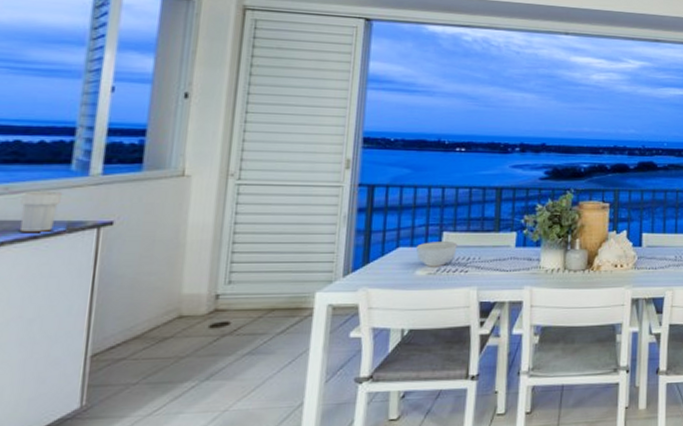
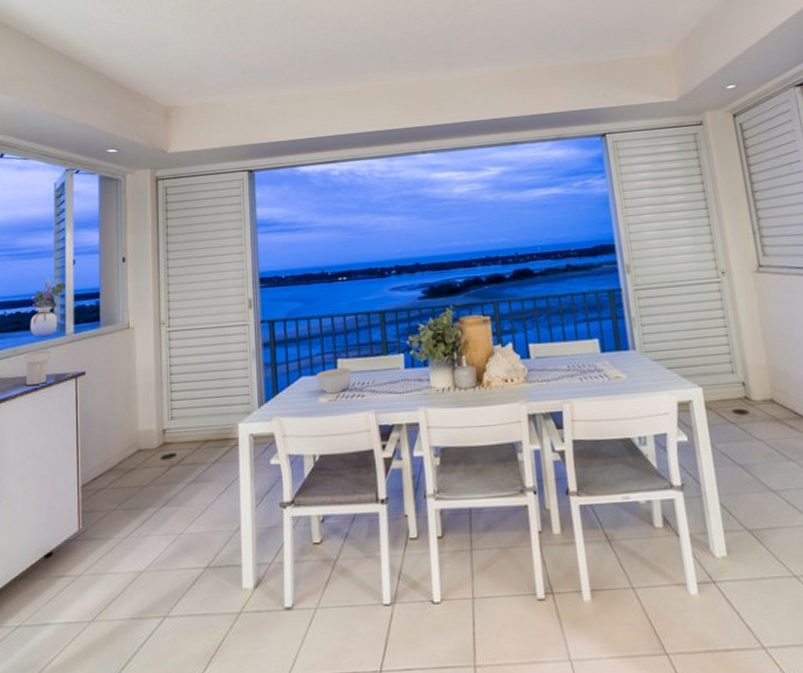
bouquet: none [34,103,96,176] -> present [30,277,65,338]

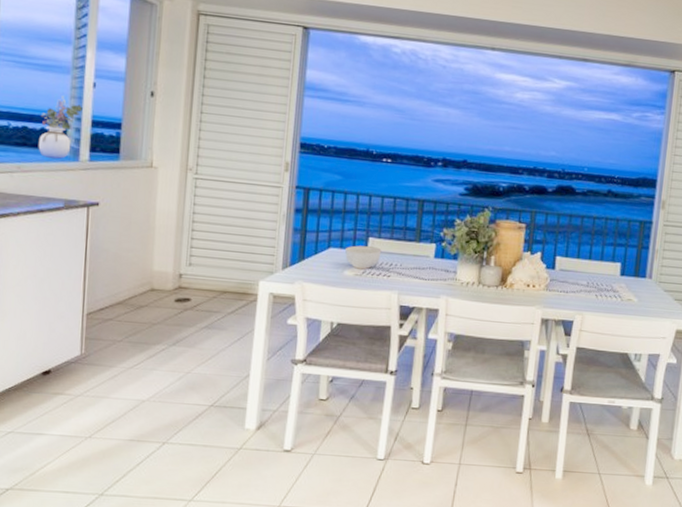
cup: present [24,350,50,387] -> none [30,171,61,208]

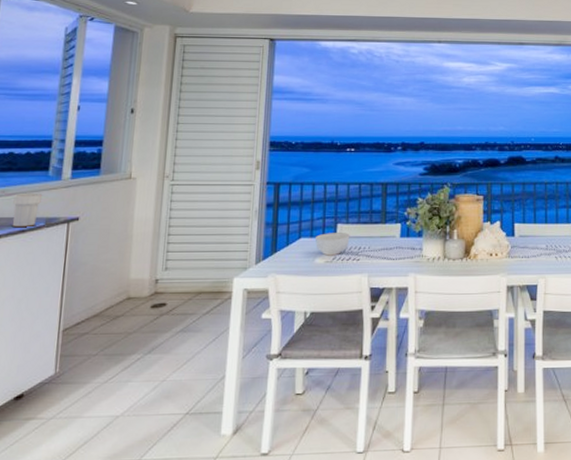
cup: none [30,171,61,208] -> present [12,194,43,228]
bouquet: present [38,96,83,160] -> none [22,121,67,181]

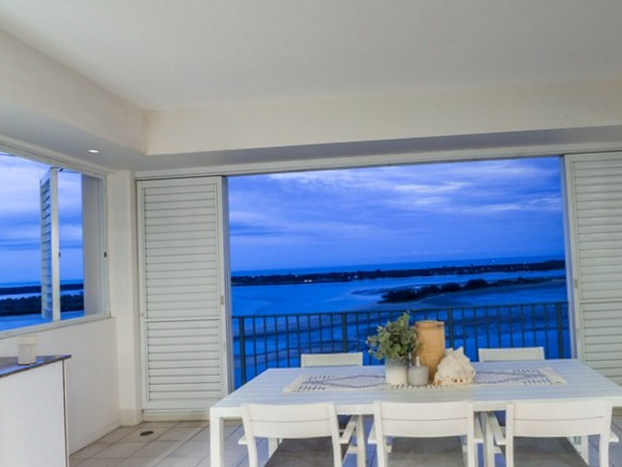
bowl: present [315,233,350,256] -> none [282,362,314,385]

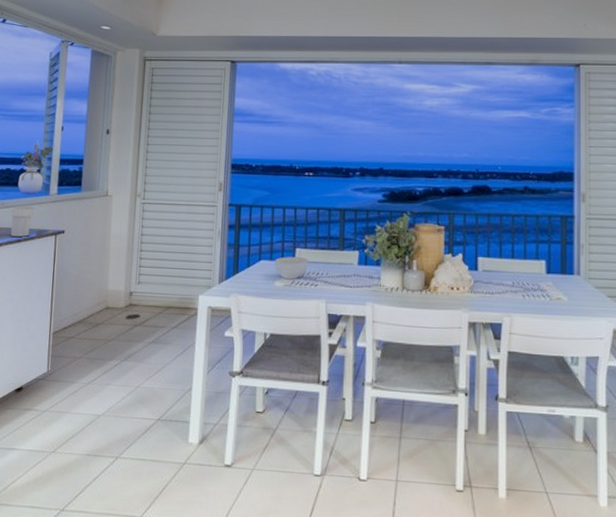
bouquet: none [20,268,52,323] -> present [18,140,53,195]
bowl: none [282,362,314,385] -> present [275,256,308,280]

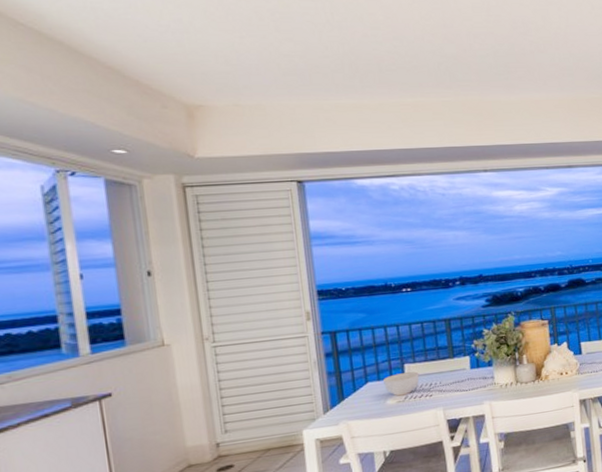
cup: present [10,206,35,238] -> none [24,374,61,414]
bouquet: present [18,140,53,195] -> none [25,294,73,361]

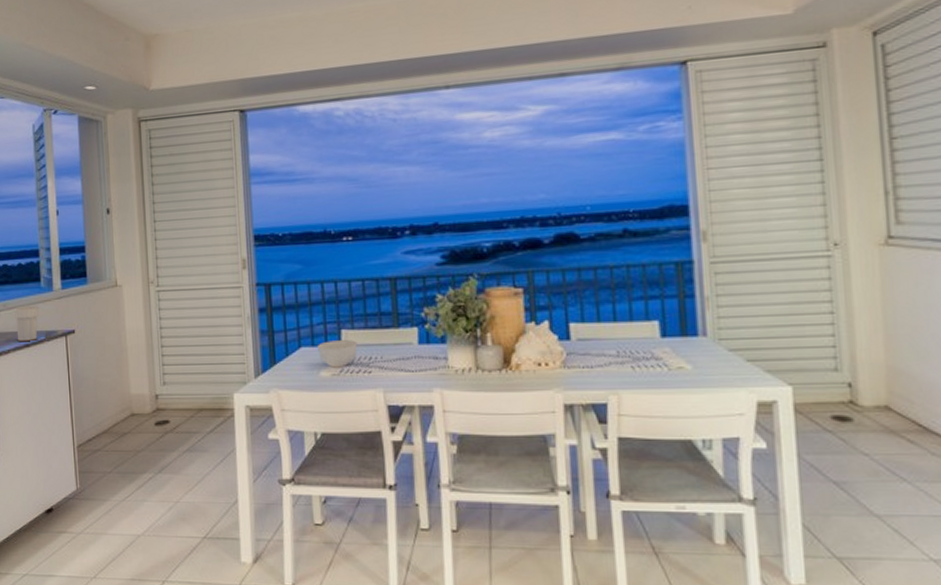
cup: none [24,374,61,414] -> present [14,306,39,342]

